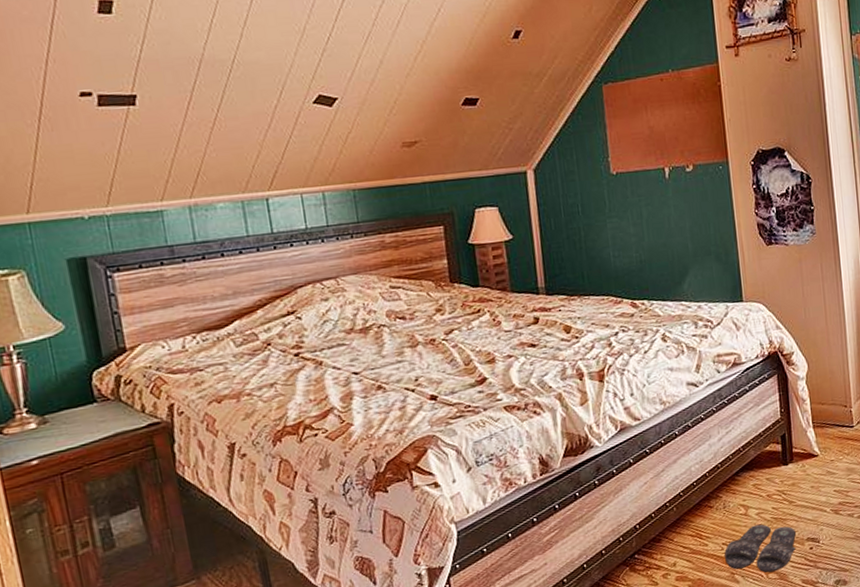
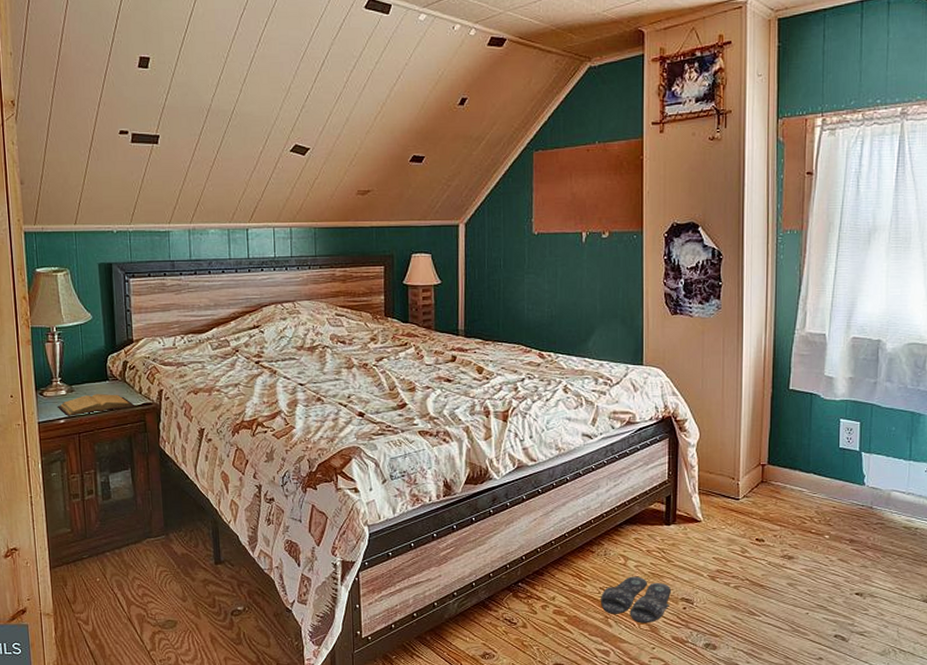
book: none [26,417,138,456] -> present [58,394,135,417]

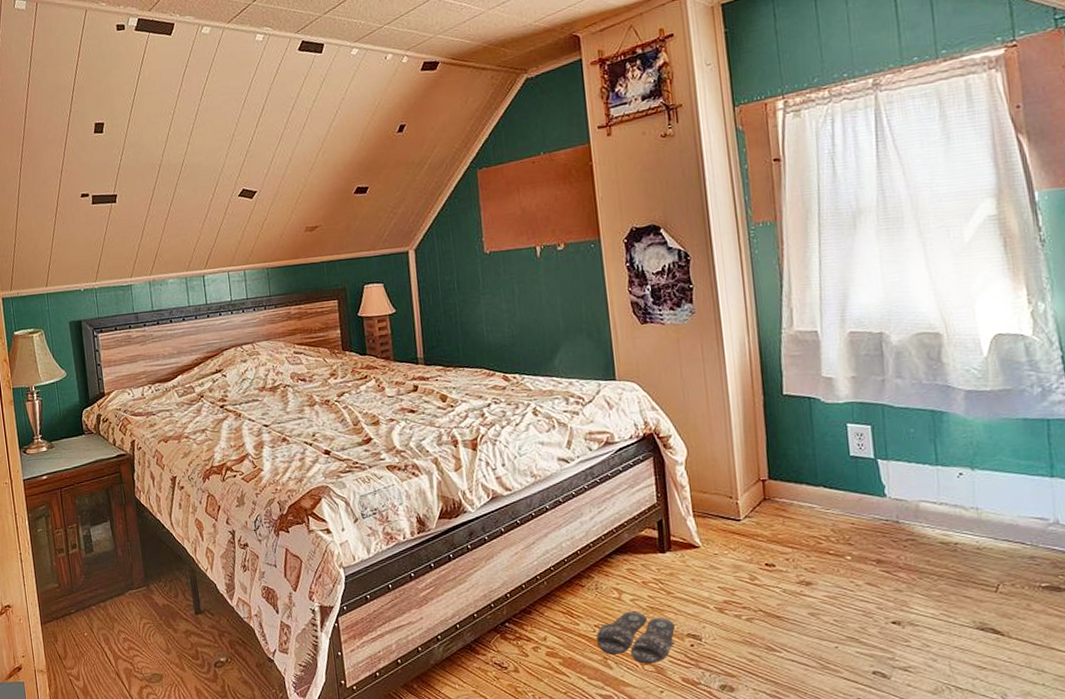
book: present [58,394,135,417] -> none [40,447,110,473]

